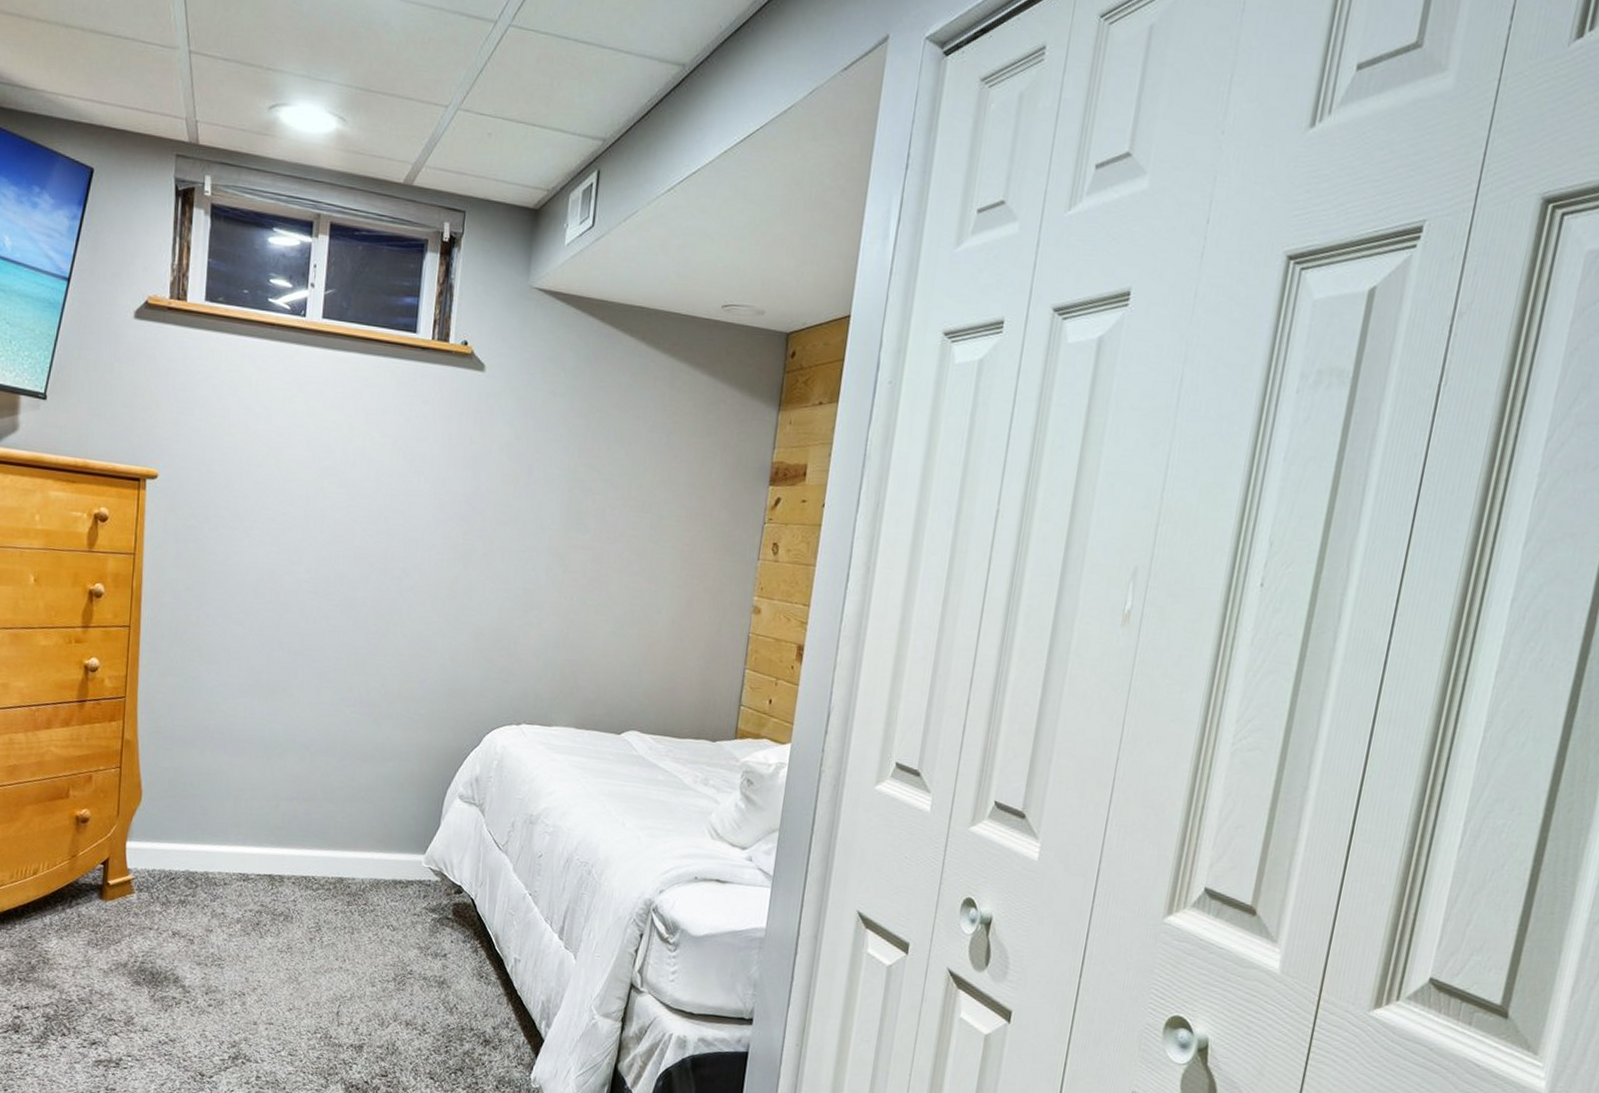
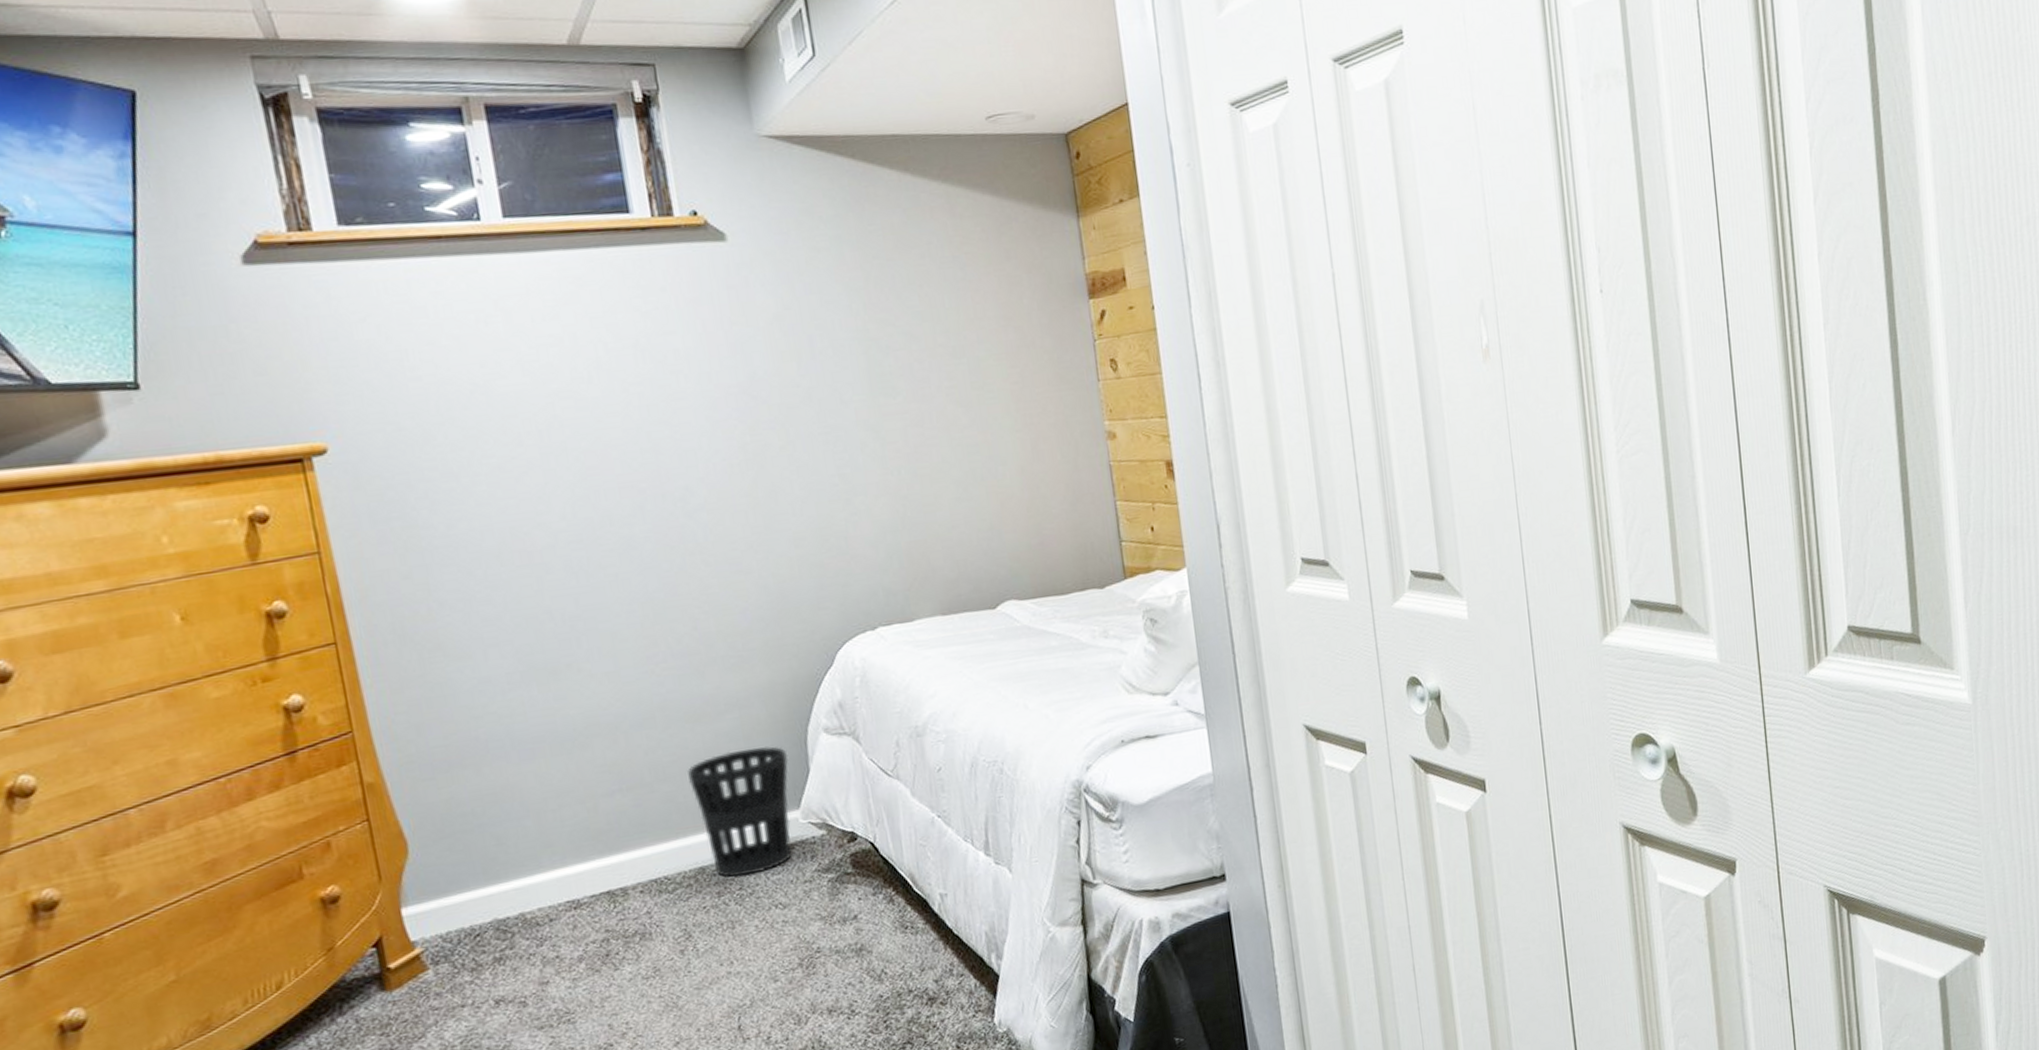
wastebasket: none [349,792,427,896] -> present [688,746,792,878]

